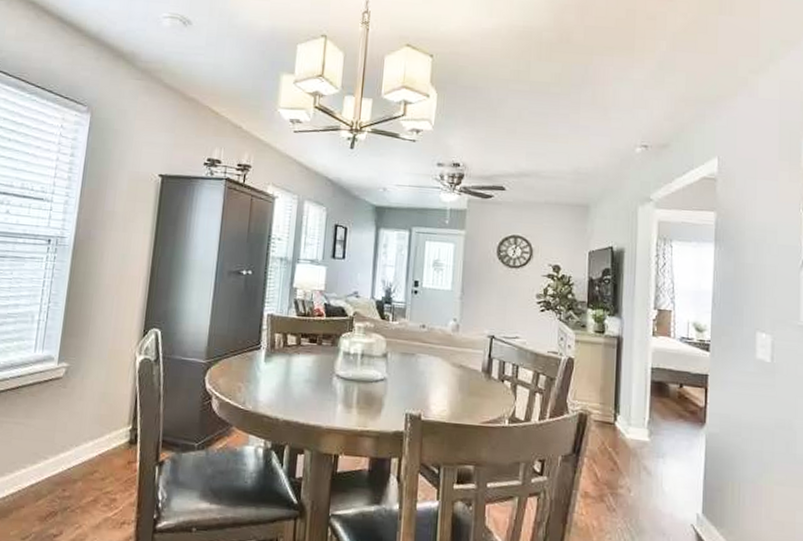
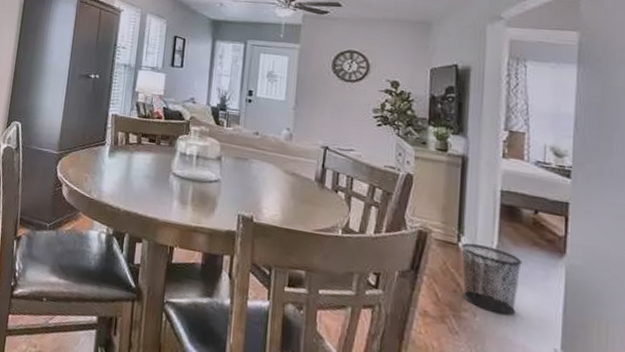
waste bin: none [617,421,670,488] -> present [461,242,522,315]

